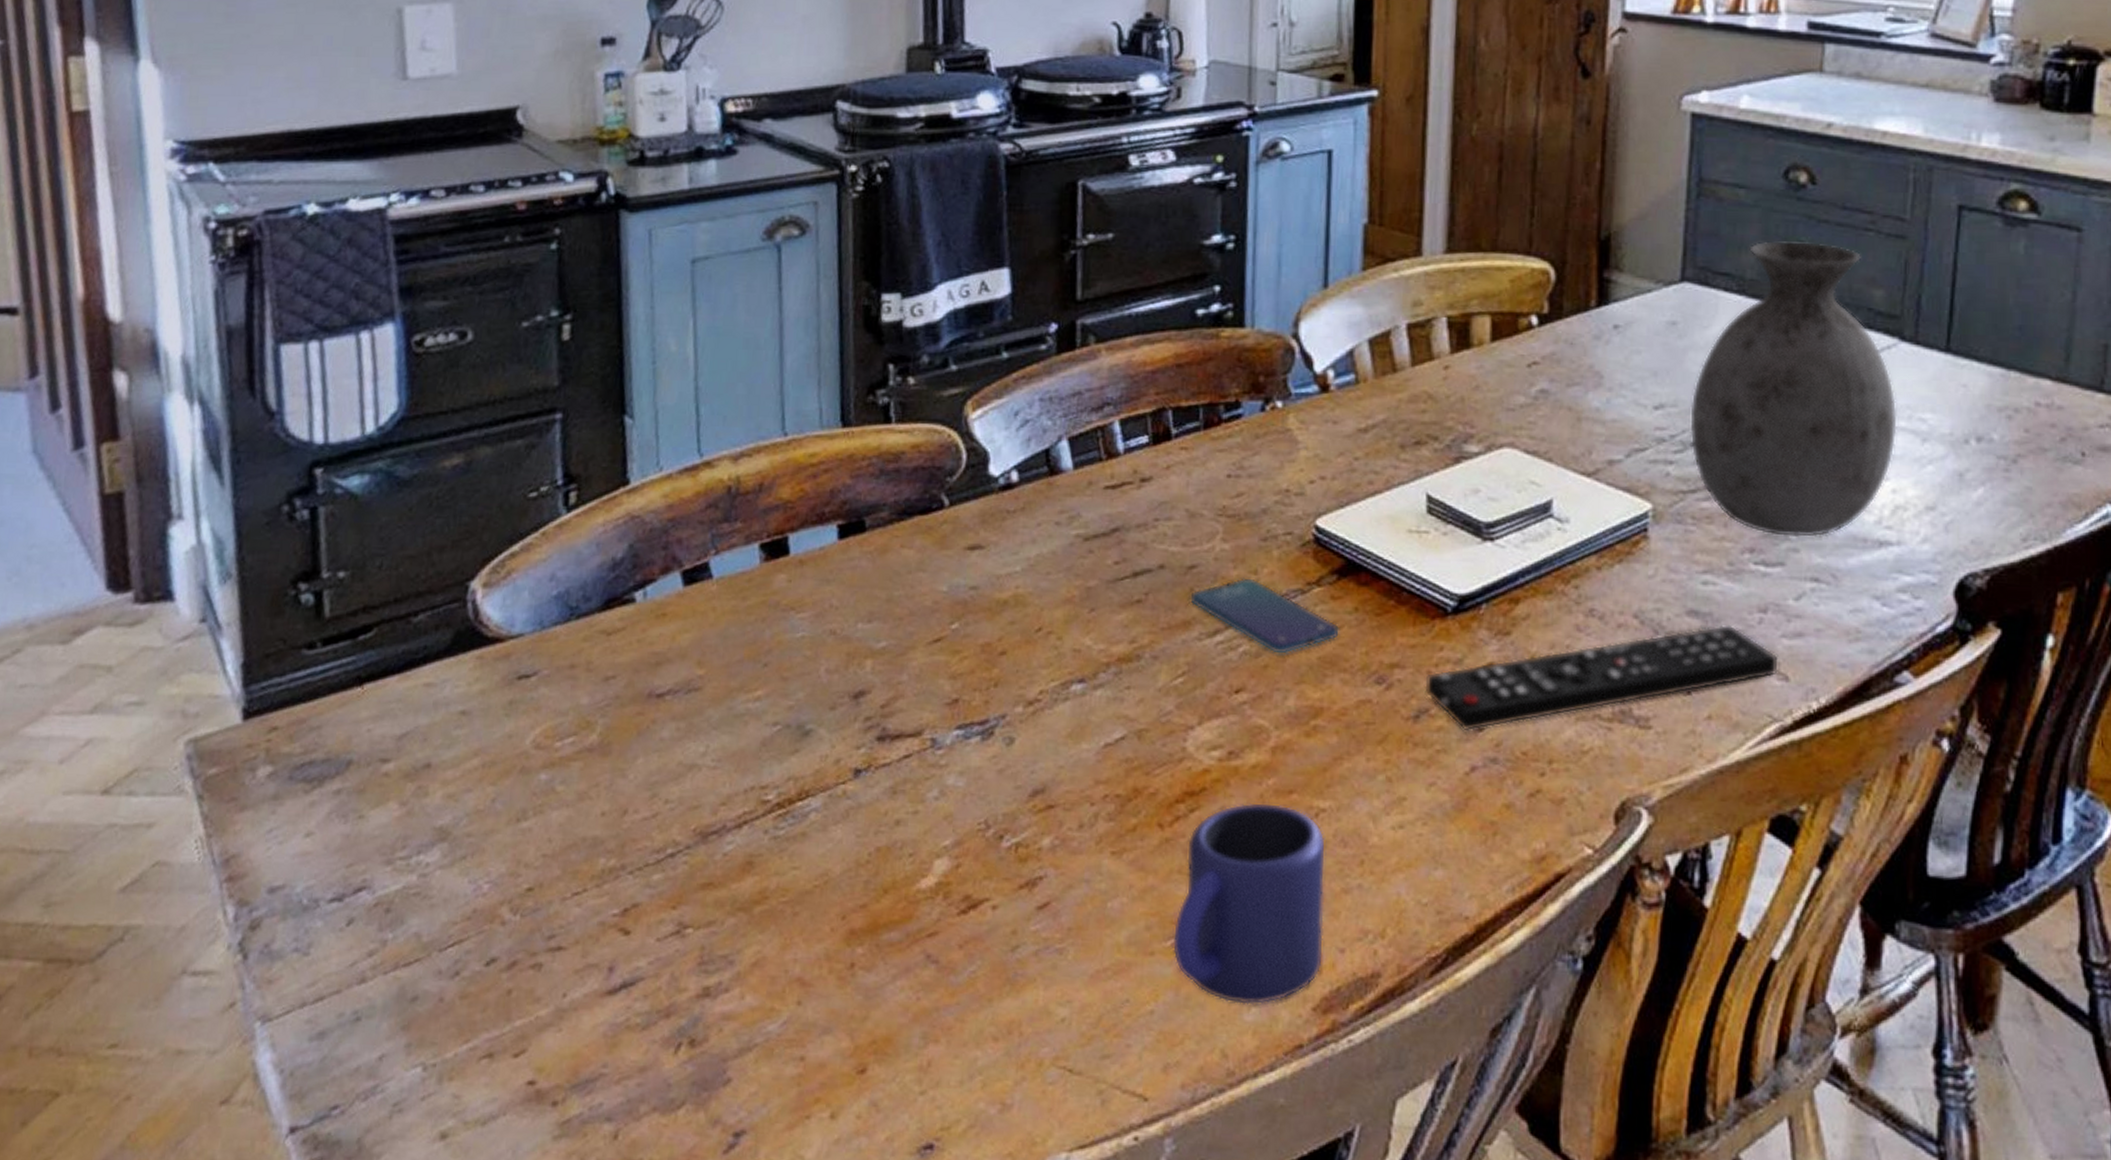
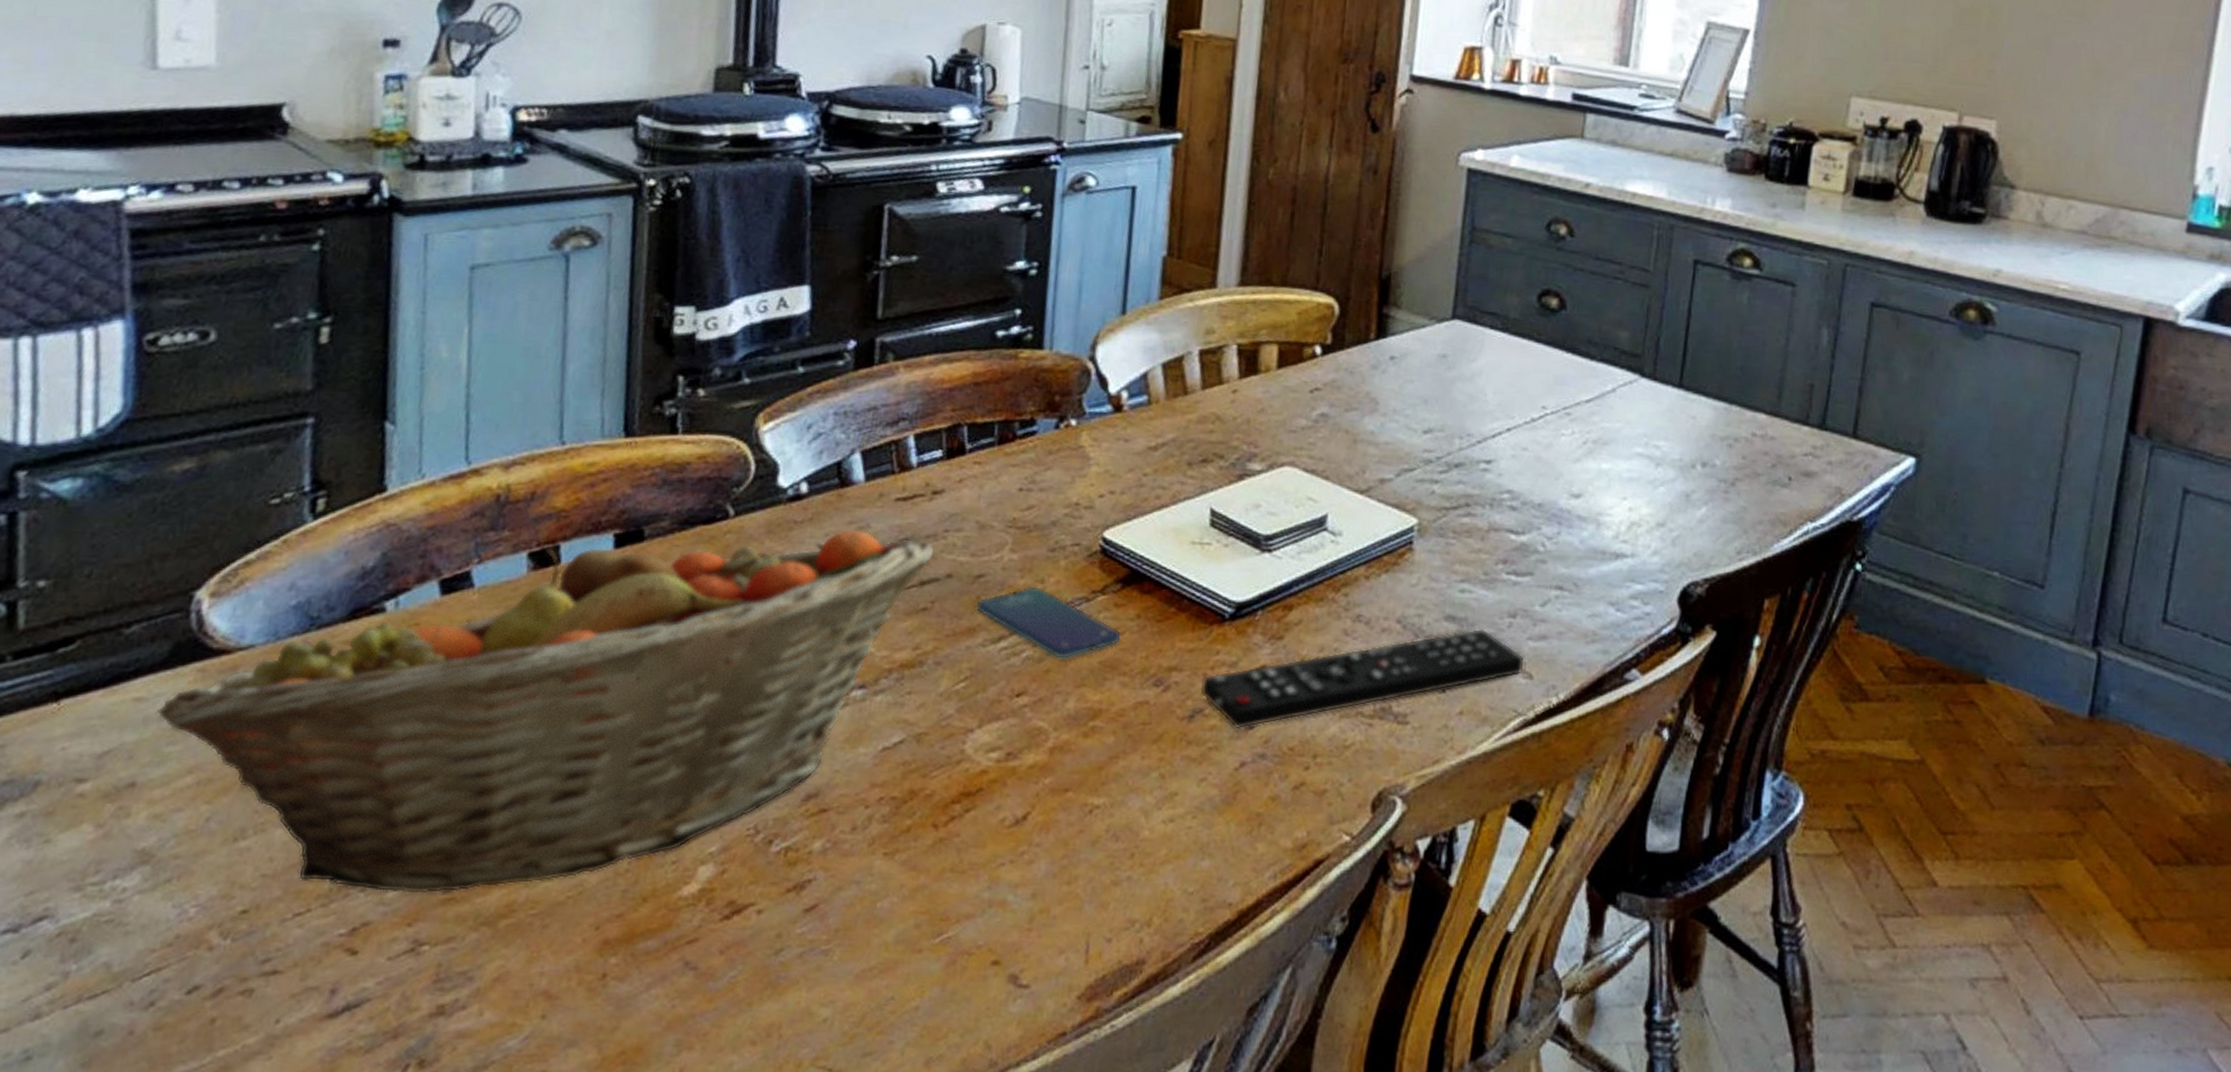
fruit basket: none [445,519,1145,879] -> present [157,529,934,895]
mug: present [1172,802,1326,1005] -> none [941,801,1098,996]
vase: present [1690,240,1897,538] -> none [1454,284,1636,551]

